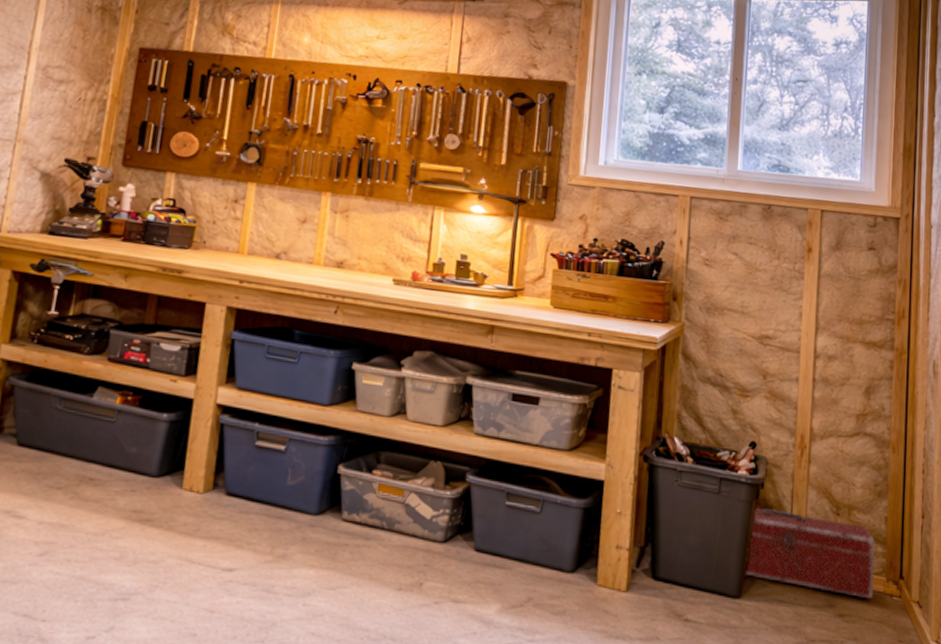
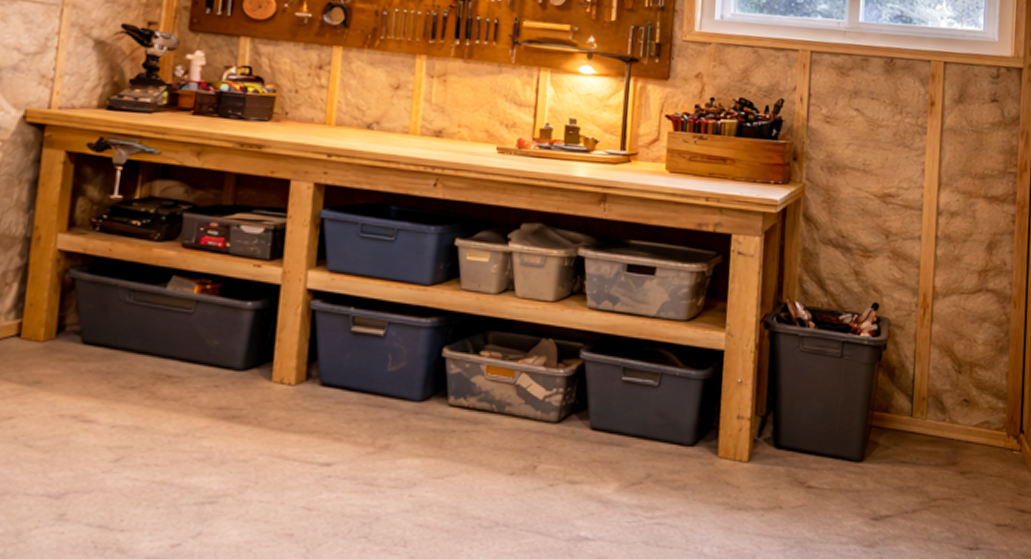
toolbox: present [745,508,876,598] -> none [868,370,997,454]

